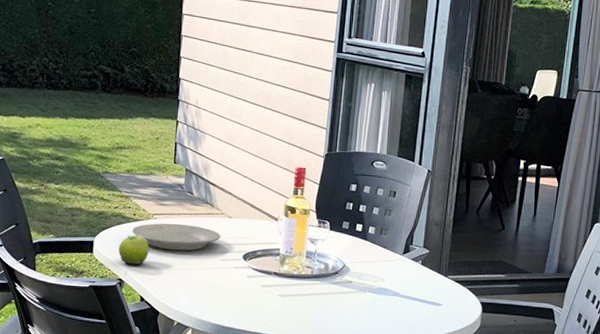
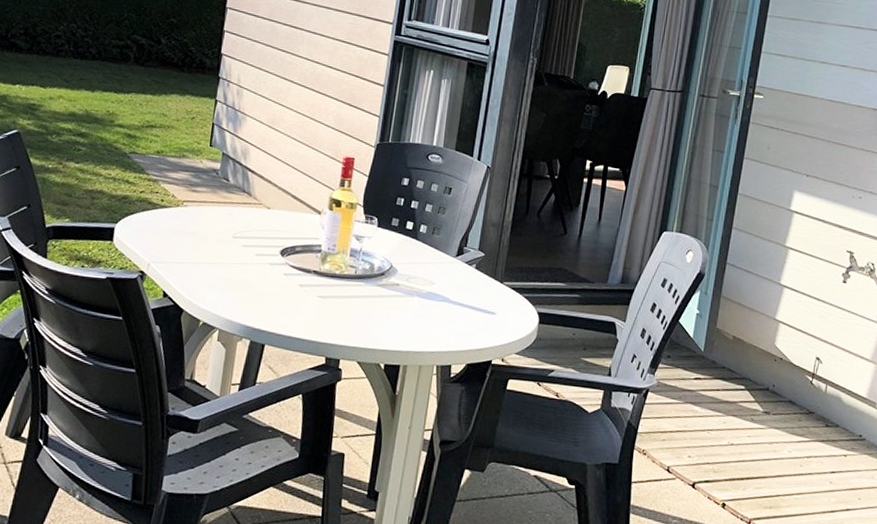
fruit: present [118,235,149,265] -> none [141,223,177,256]
plate: present [132,223,221,251] -> none [158,211,258,243]

